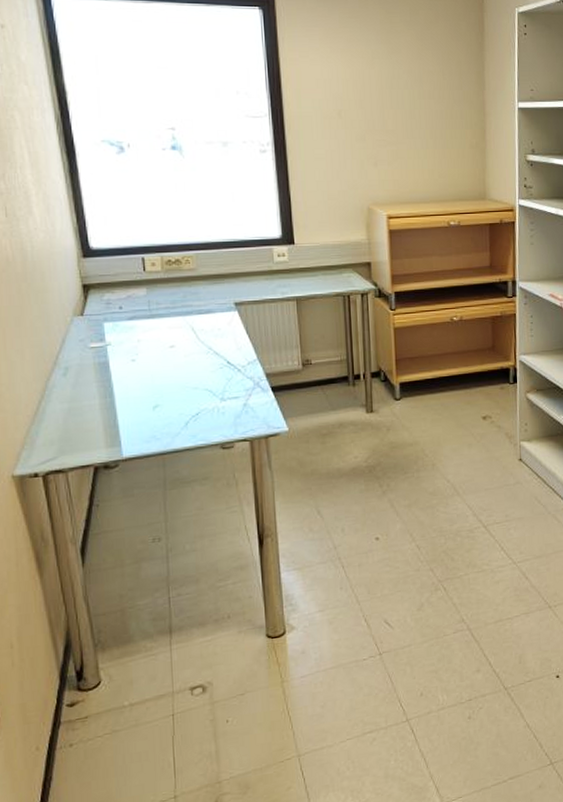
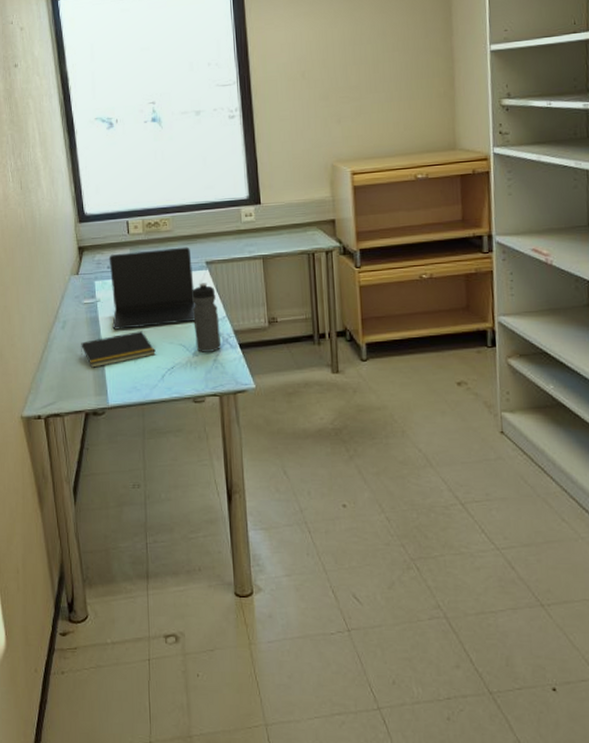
notepad: none [87,376,178,418] -> present [81,331,156,368]
laptop: none [120,286,224,376] -> present [109,247,196,330]
water bottle: none [219,325,251,397] -> present [192,283,221,352]

